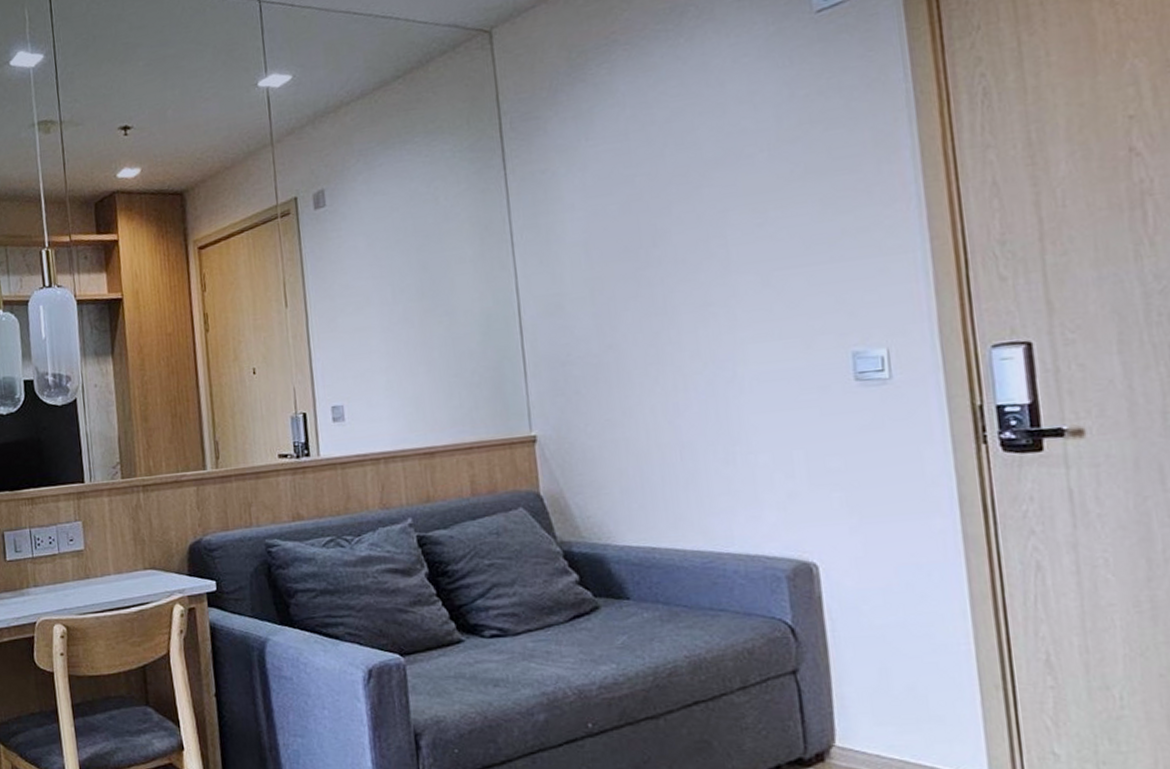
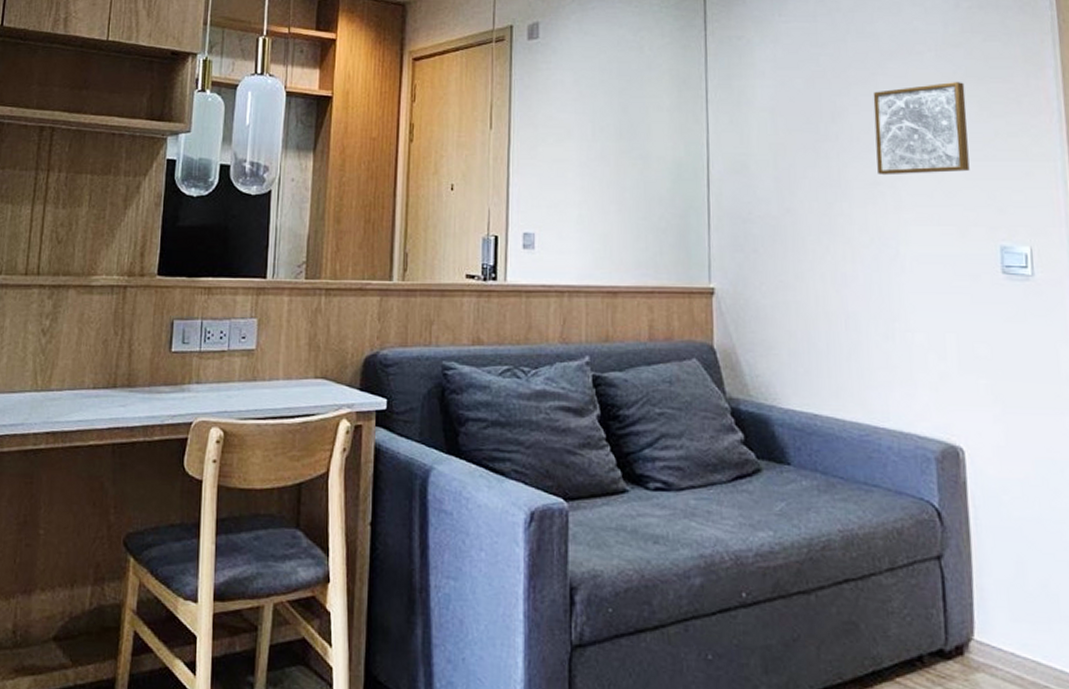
wall art: none [698,180,814,295] -> present [873,82,970,176]

